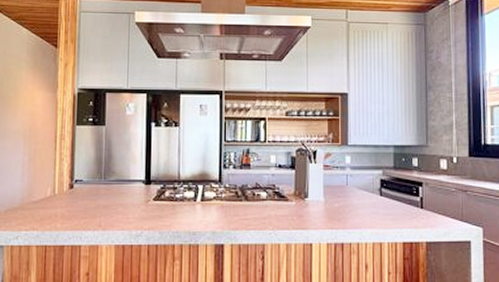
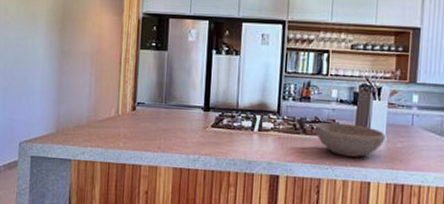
bowl: none [256,187,324,220] -> present [314,122,387,157]

